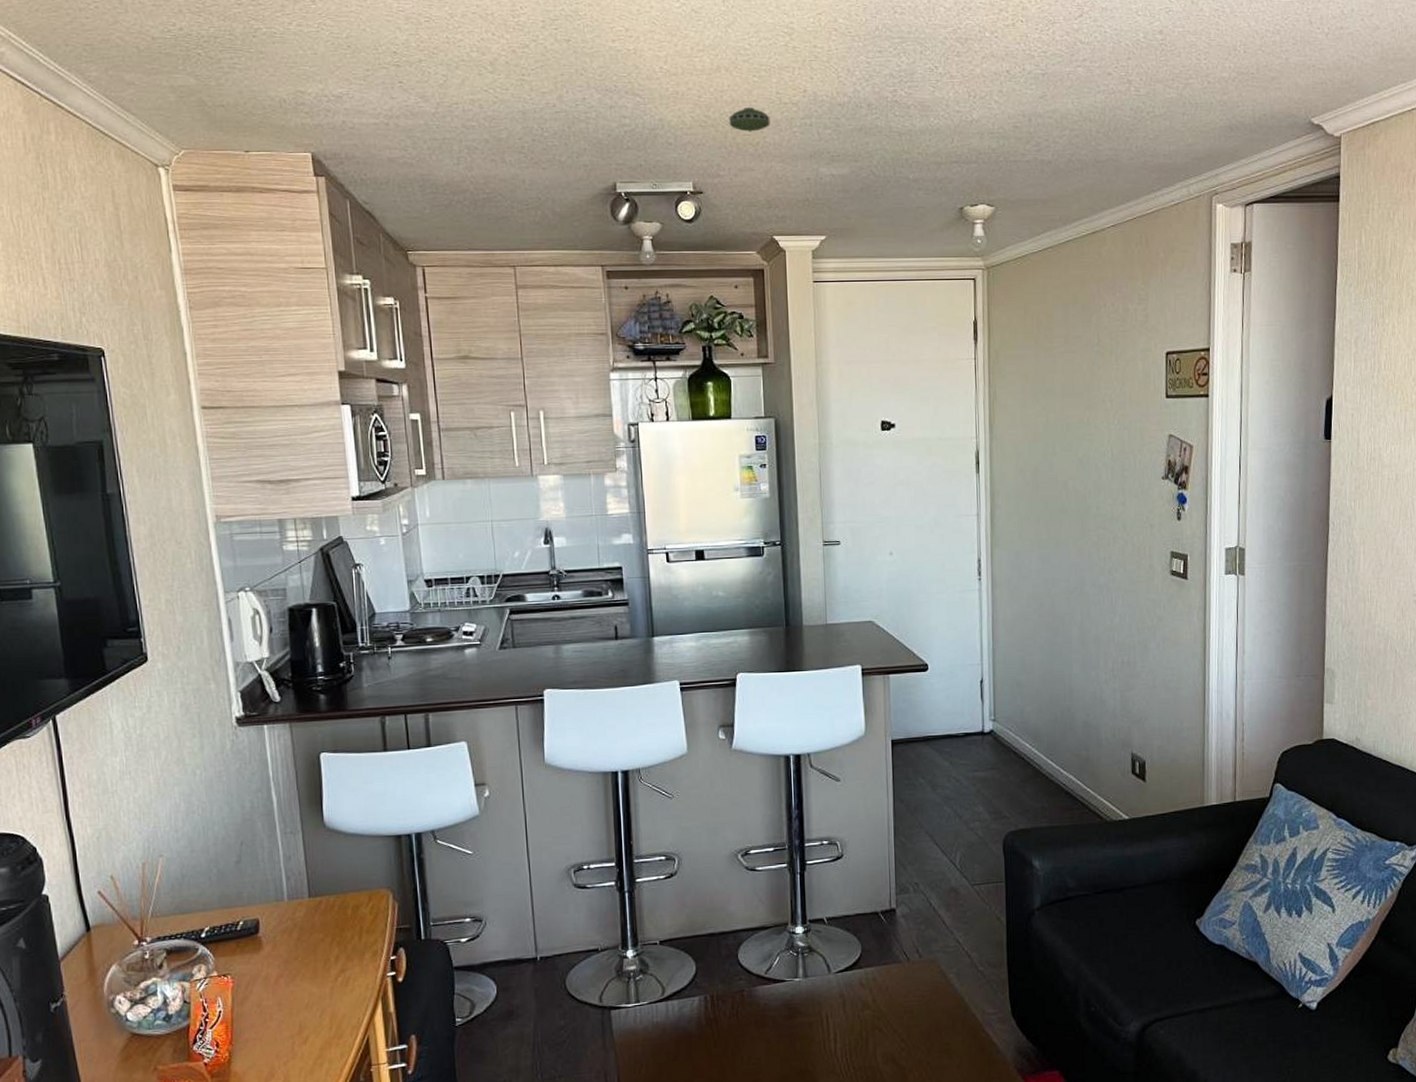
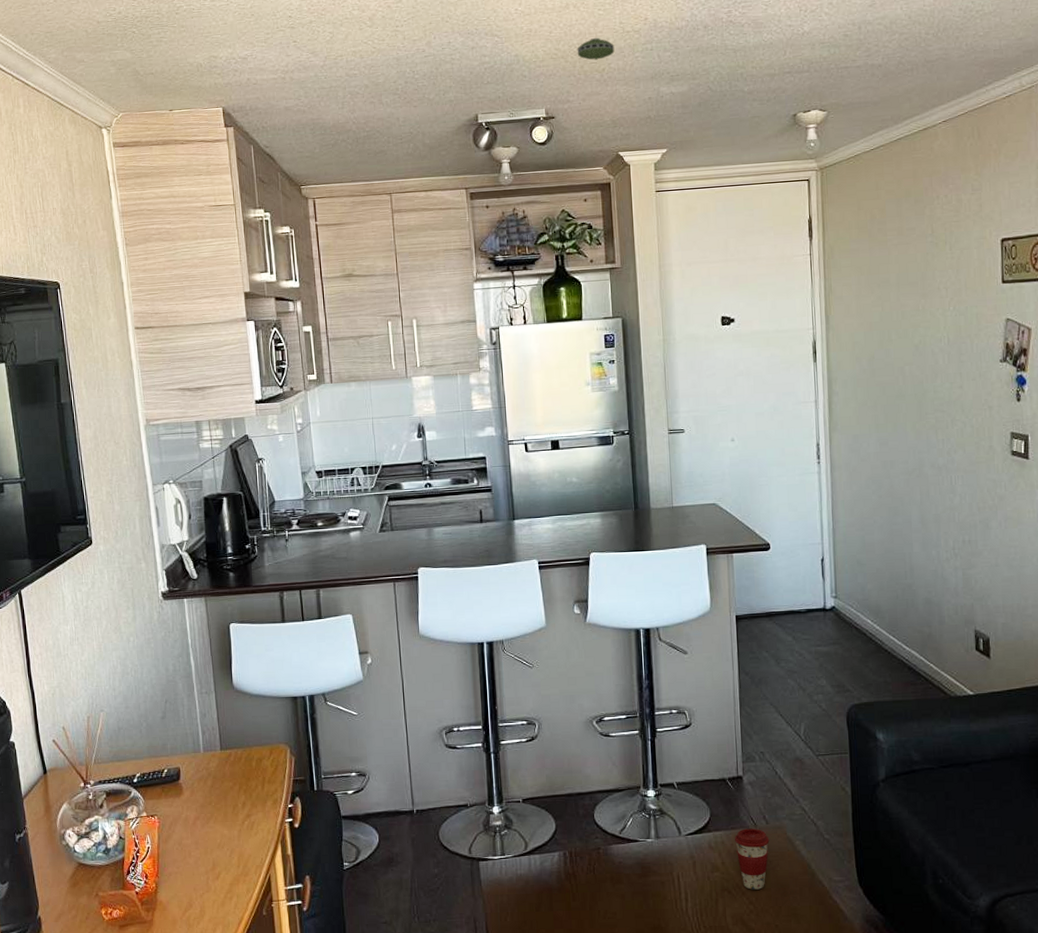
coffee cup: none [887,963,923,1027] -> present [735,828,770,890]

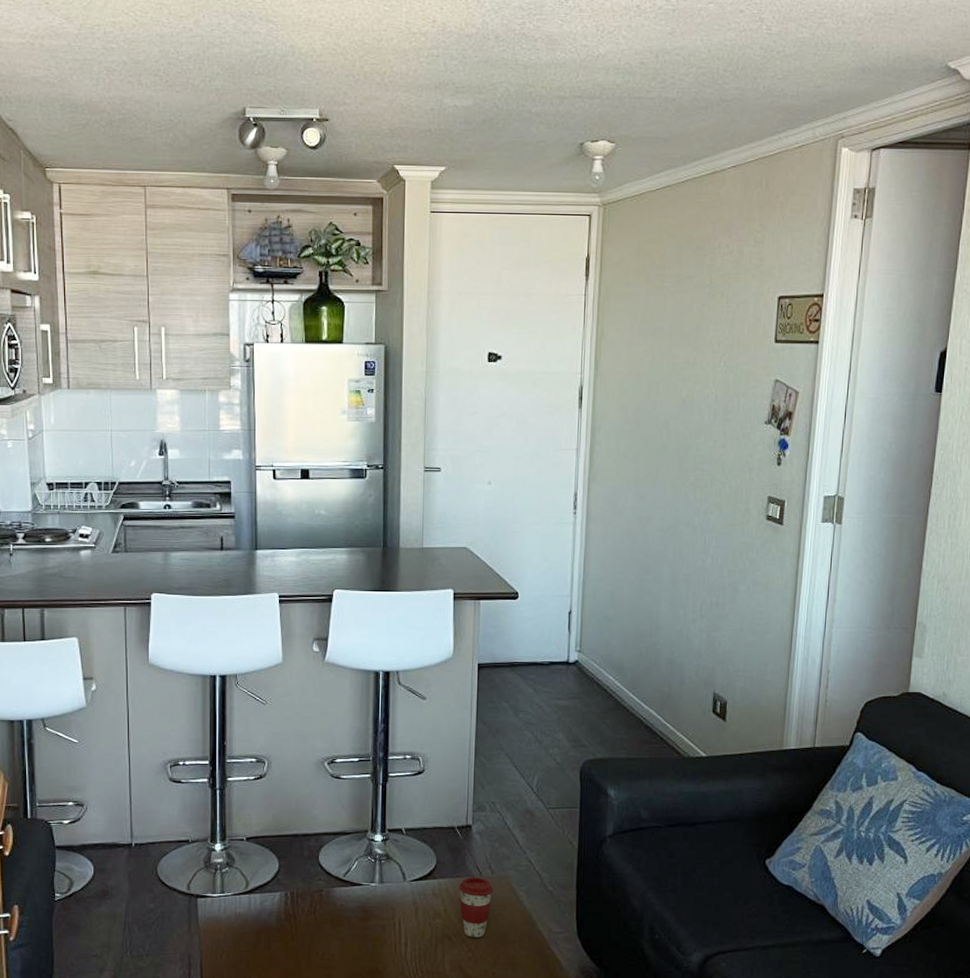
smoke detector: present [577,38,615,60] -> none [358,36,398,61]

